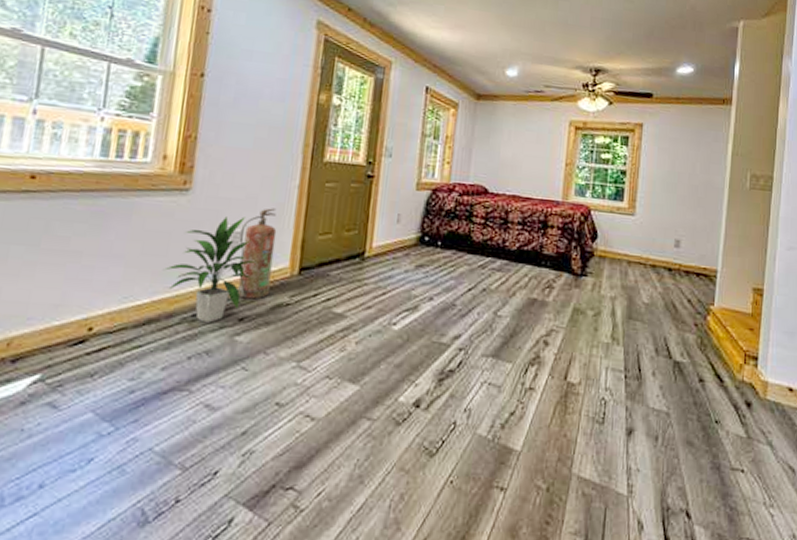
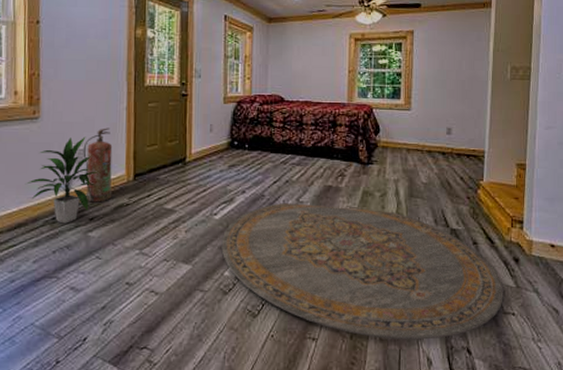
rug: none [398,315,732,497] -> present [221,203,503,340]

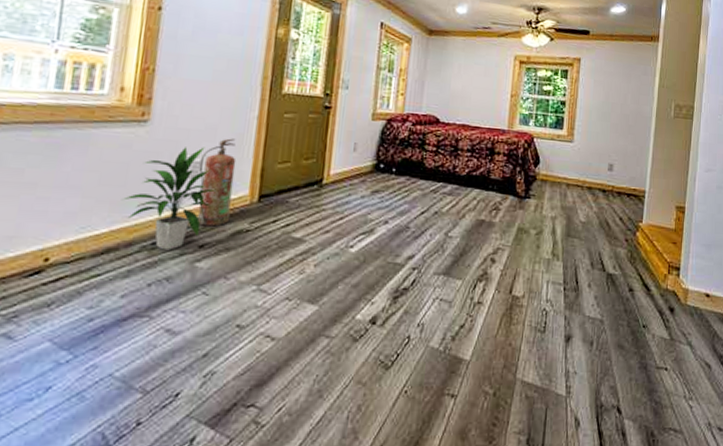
rug: present [221,203,503,340] -> none [355,237,657,398]

